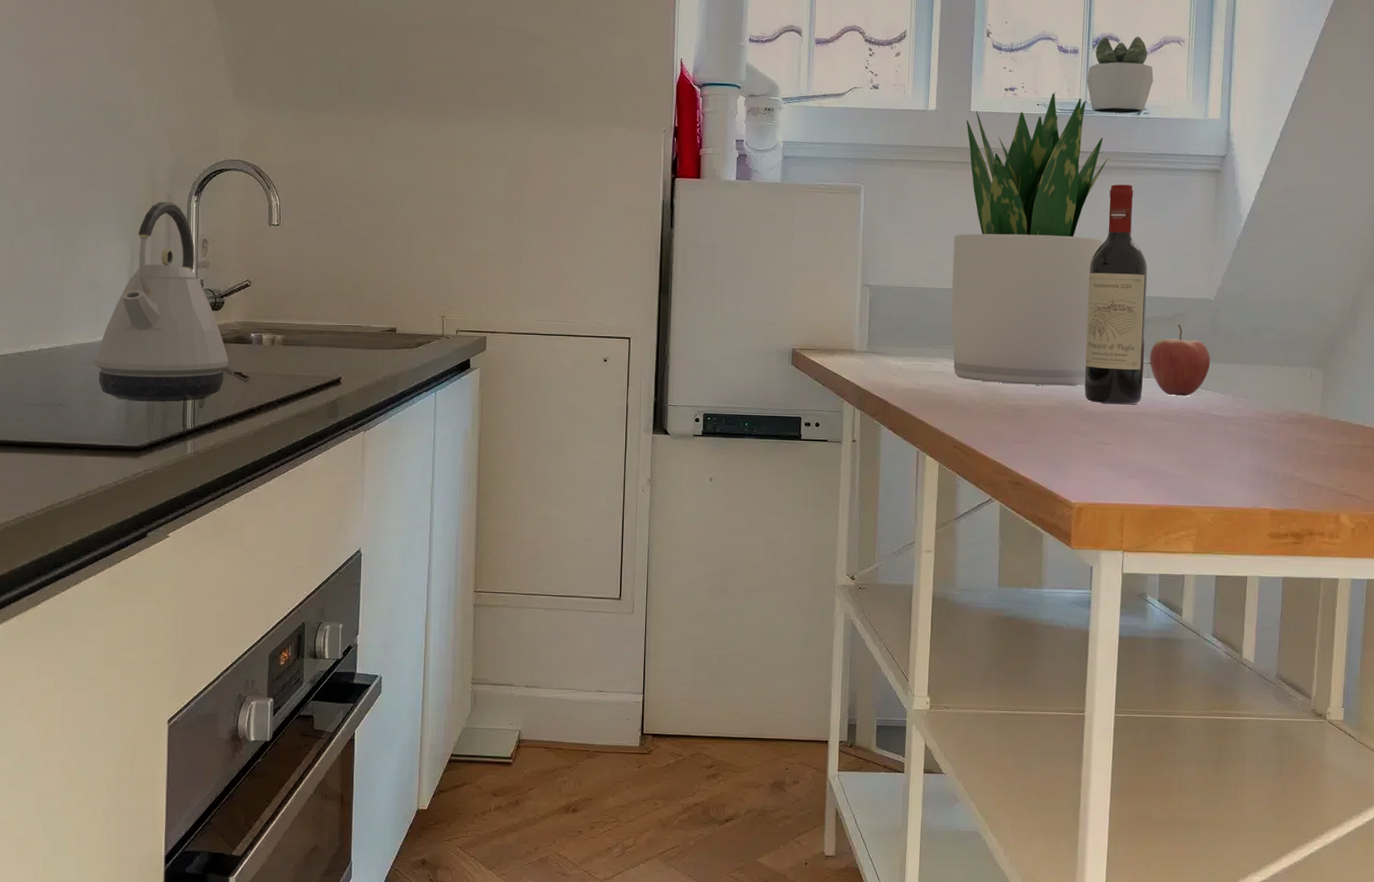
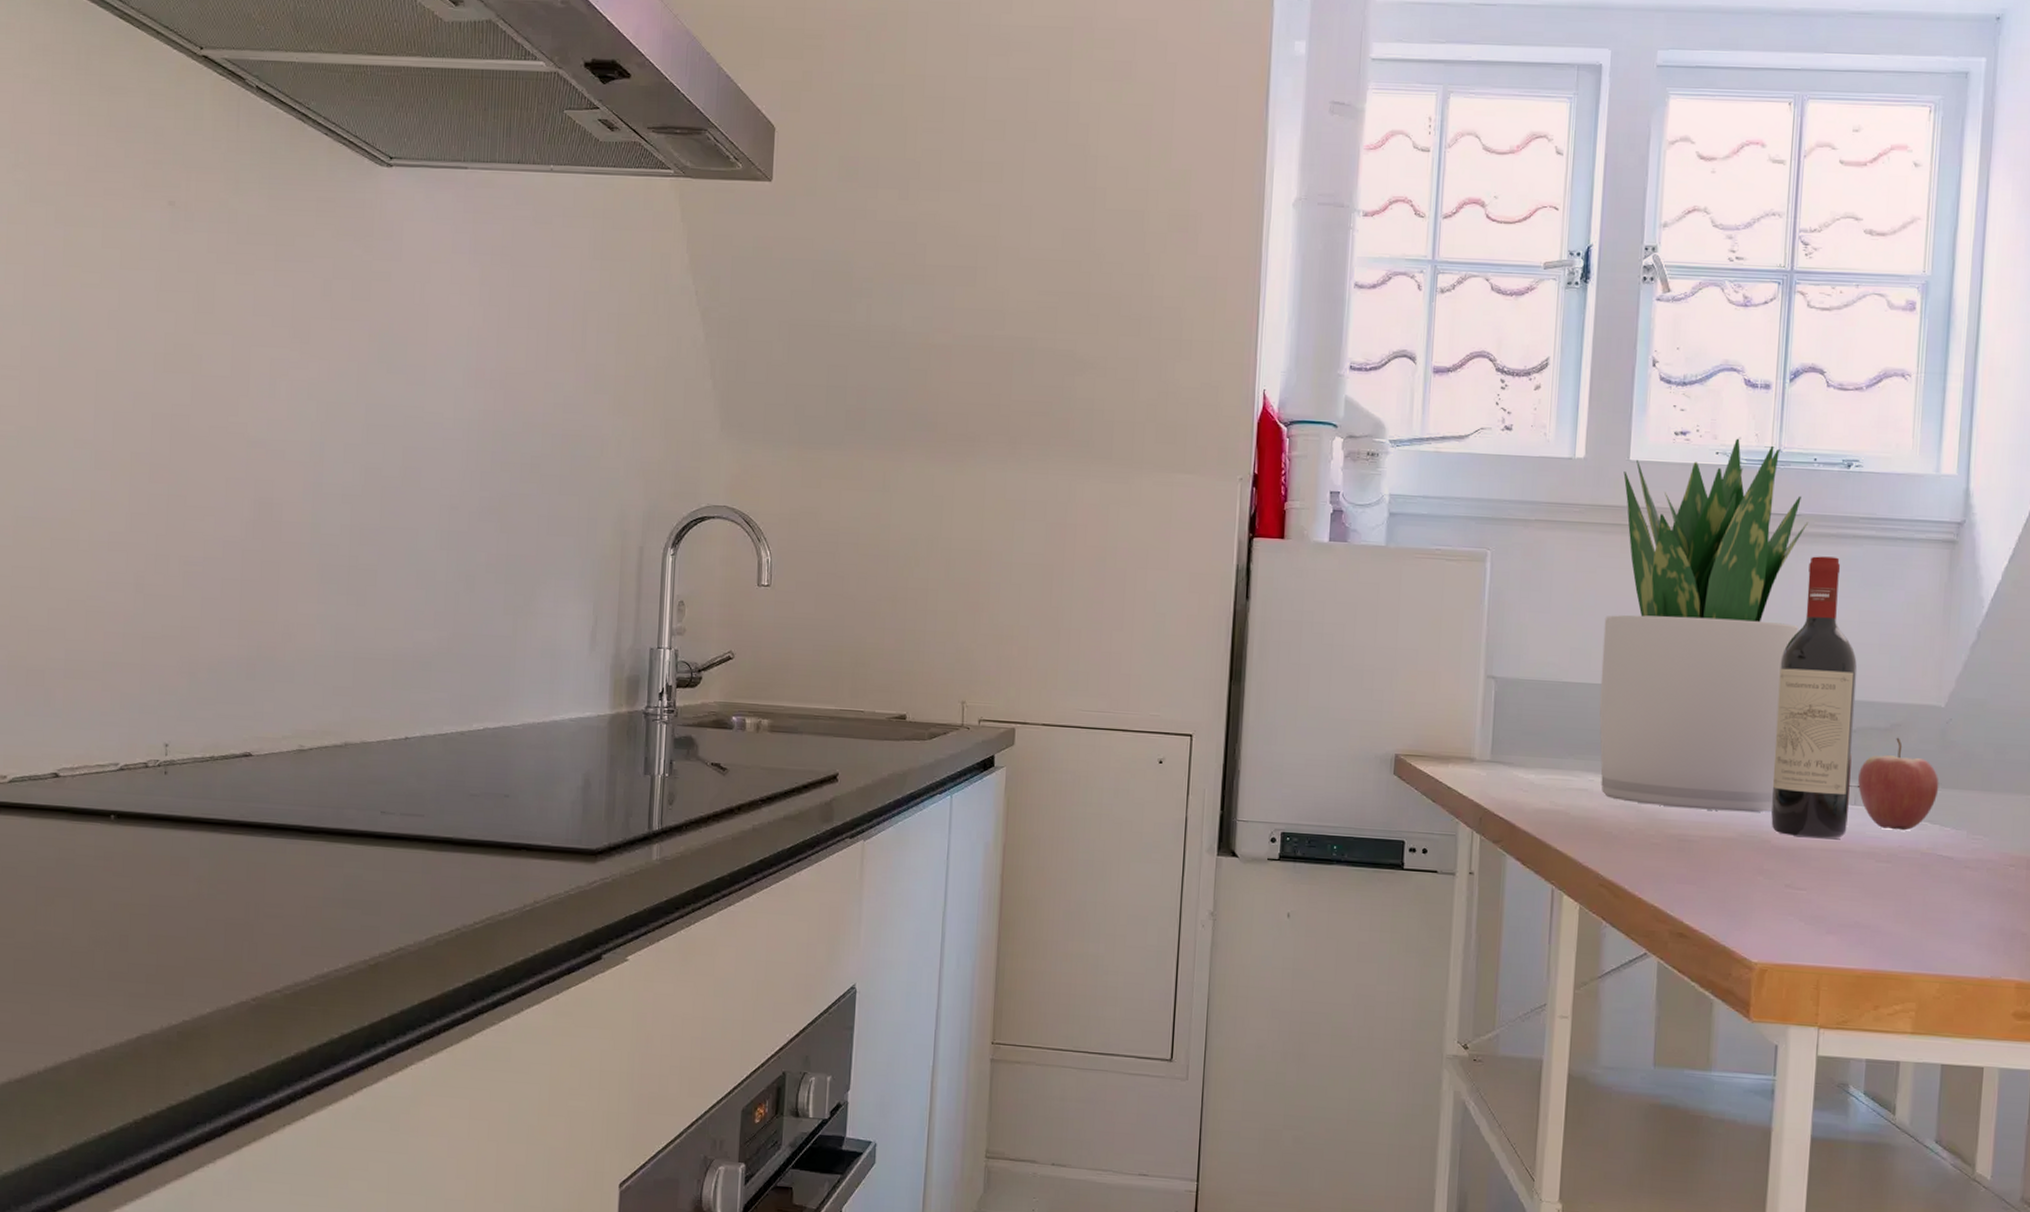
kettle: present [93,202,229,401] -> none [546,554,705,796]
succulent plant: present [1086,36,1154,114] -> none [1781,367,1869,466]

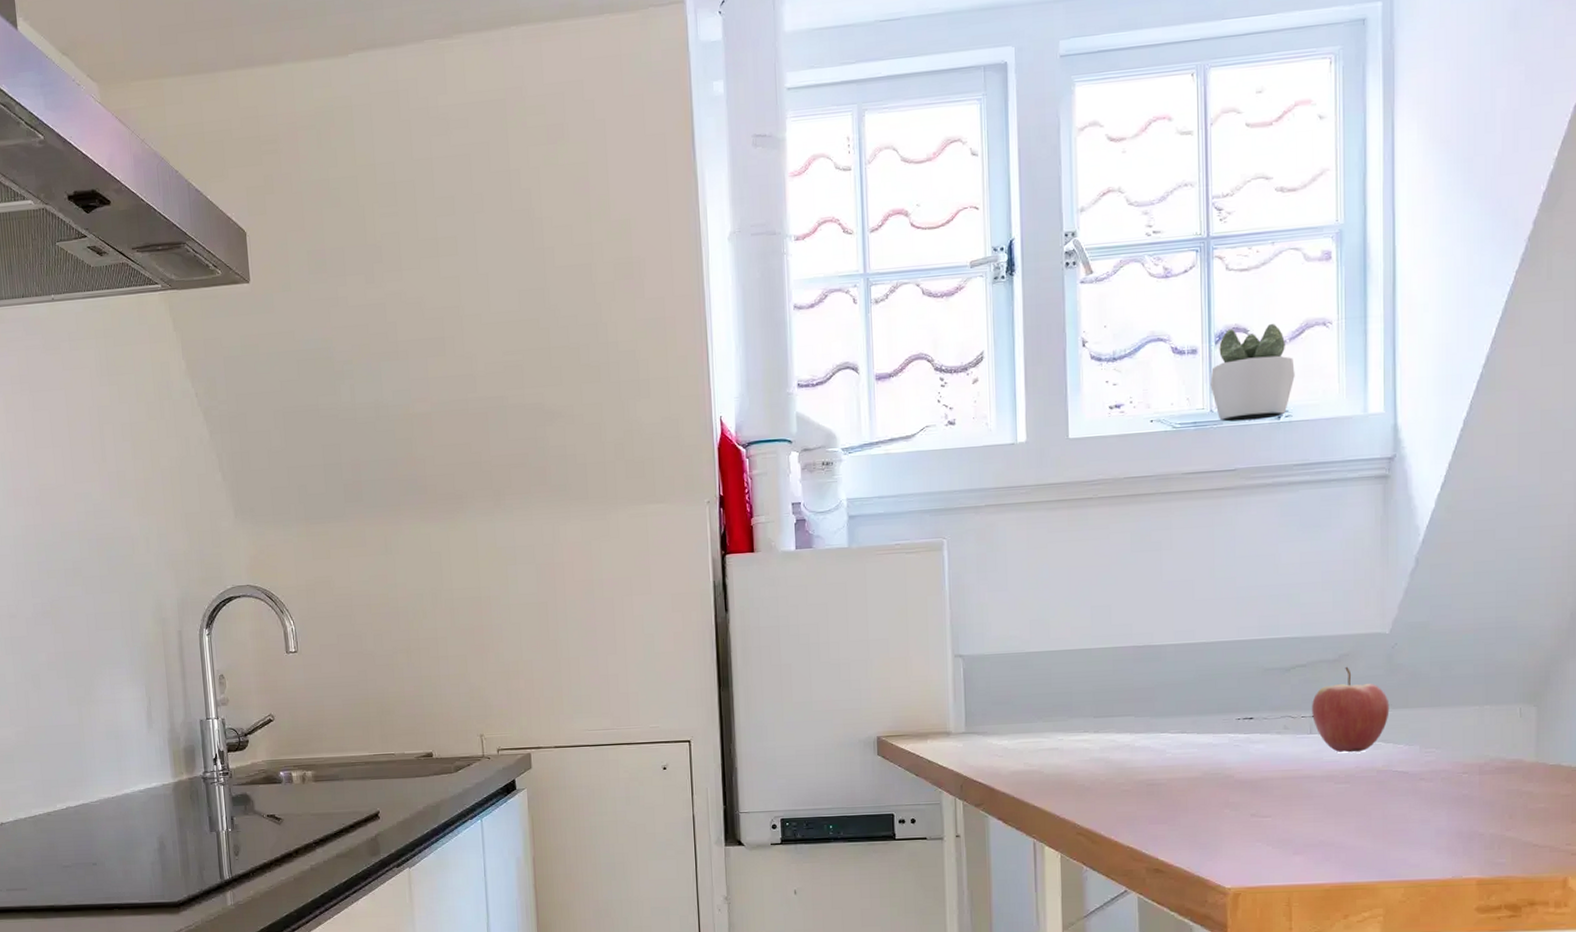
planter: present [1599,438,1809,813] -> none [1059,404,1245,756]
wine bottle: present [1771,556,1858,840] -> none [1229,505,1305,769]
succulent plant: none [1781,367,1869,466] -> present [1210,323,1295,422]

